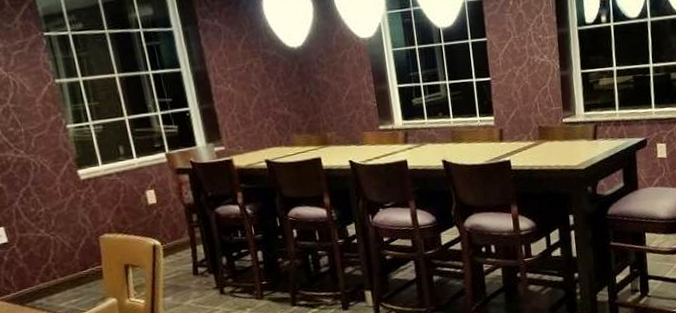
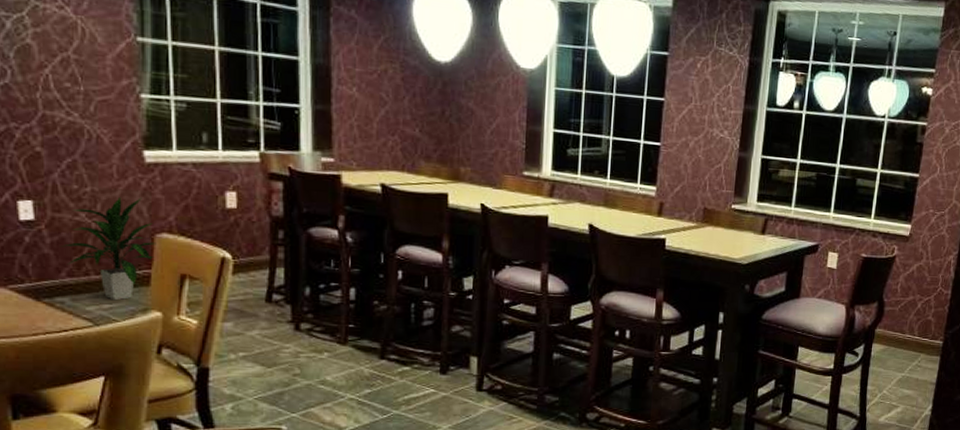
indoor plant: none [31,209,103,295] -> present [60,196,156,300]

